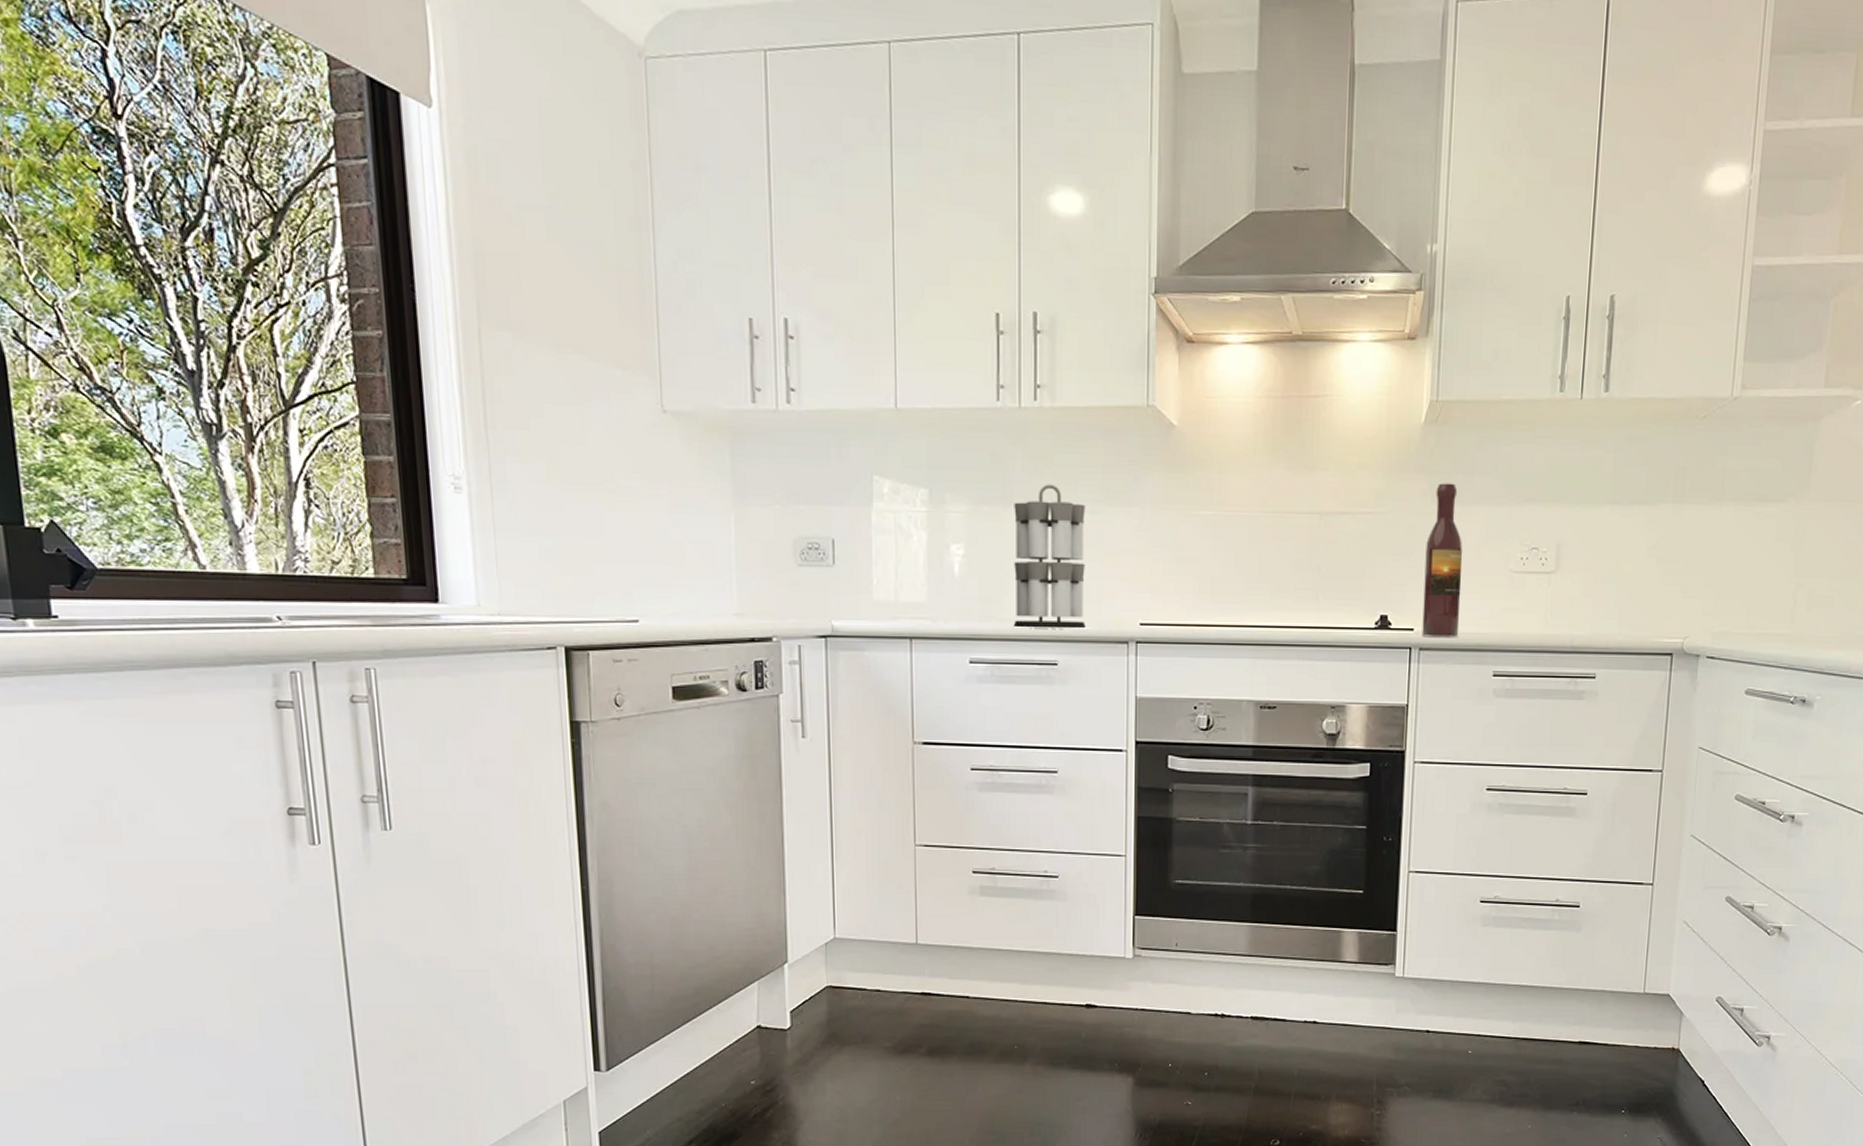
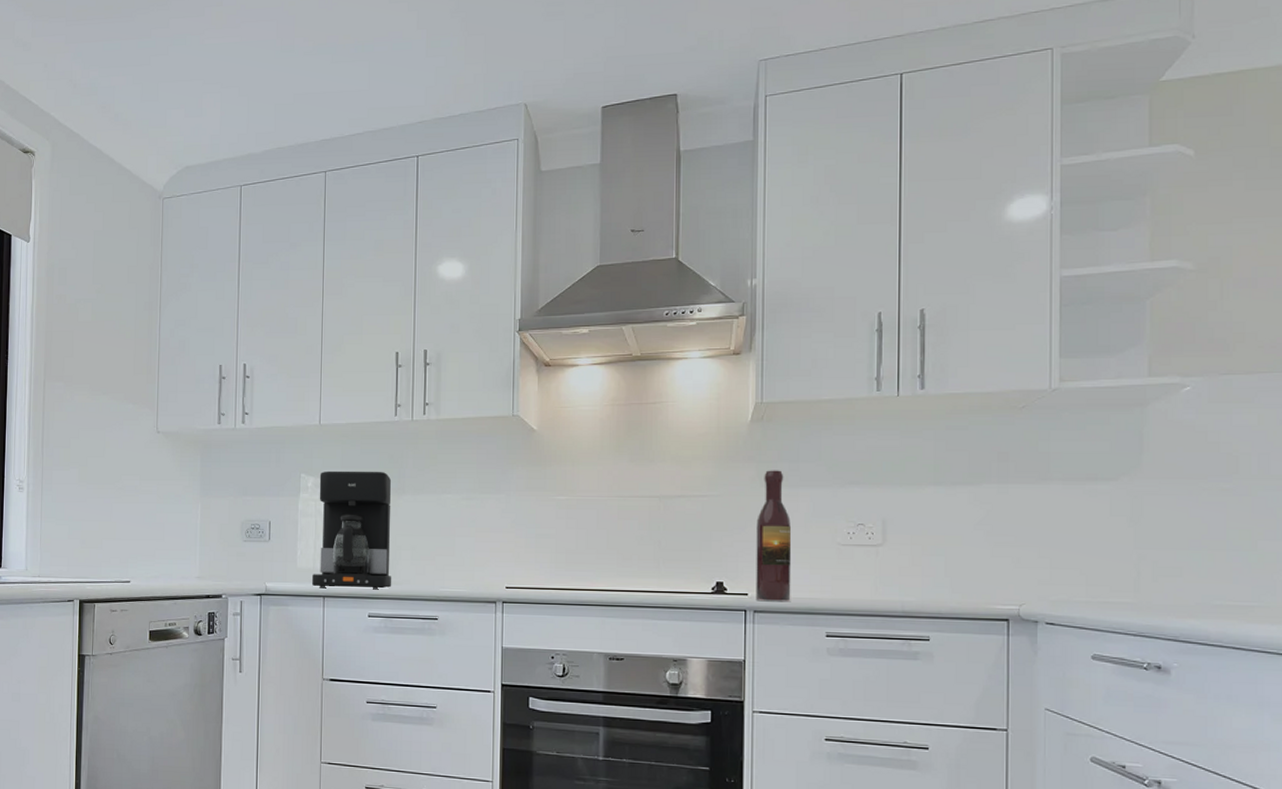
coffee maker: none [893,472,999,629] -> present [311,470,392,590]
spice rack: present [1013,484,1086,629] -> none [403,477,462,591]

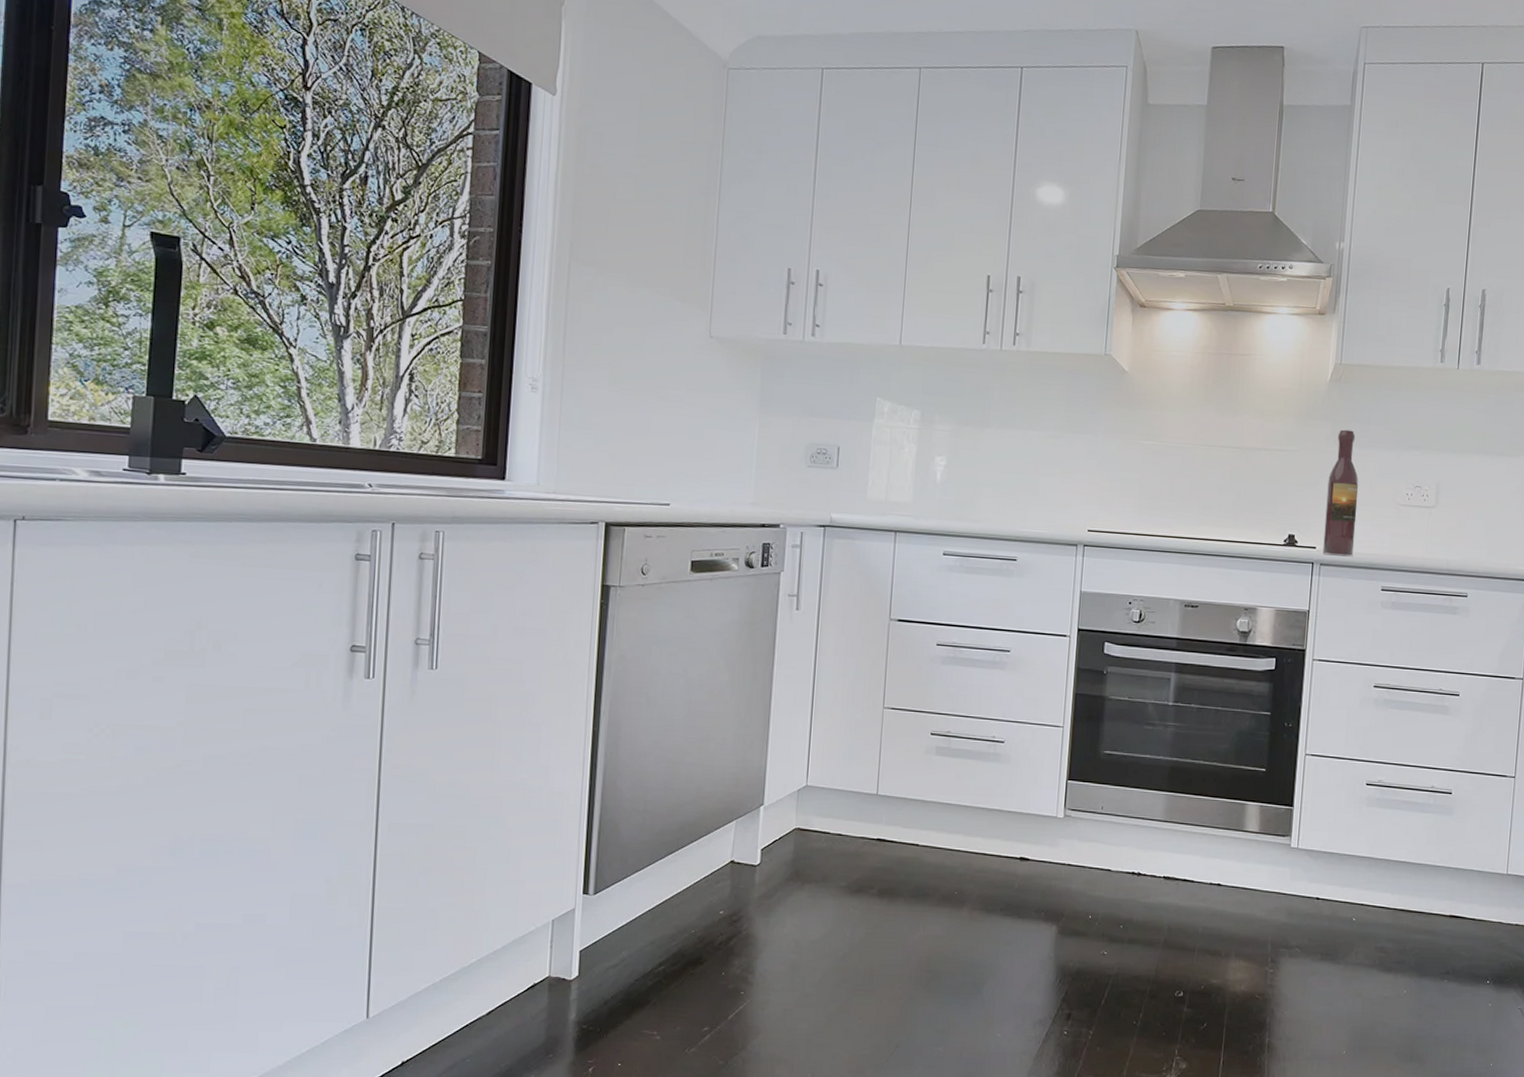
coffee maker: present [311,470,392,590] -> none [882,396,975,527]

